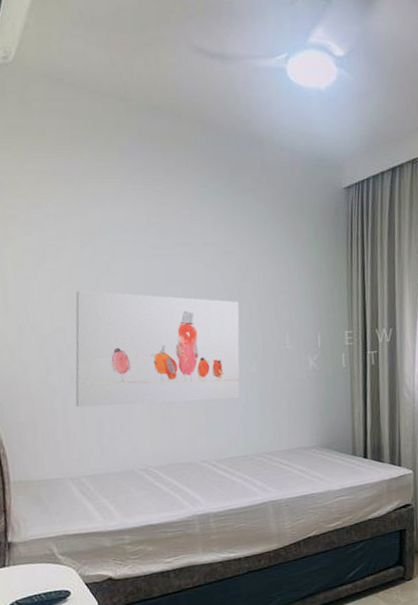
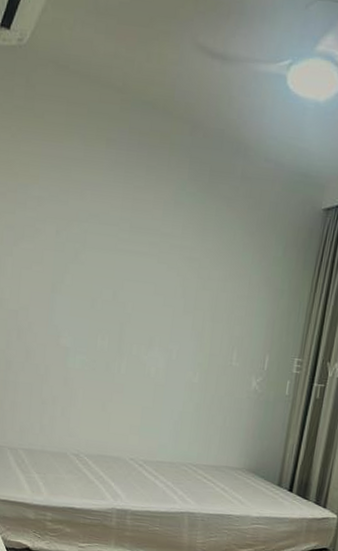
wall art: present [75,290,240,408] -> none [26,273,194,405]

